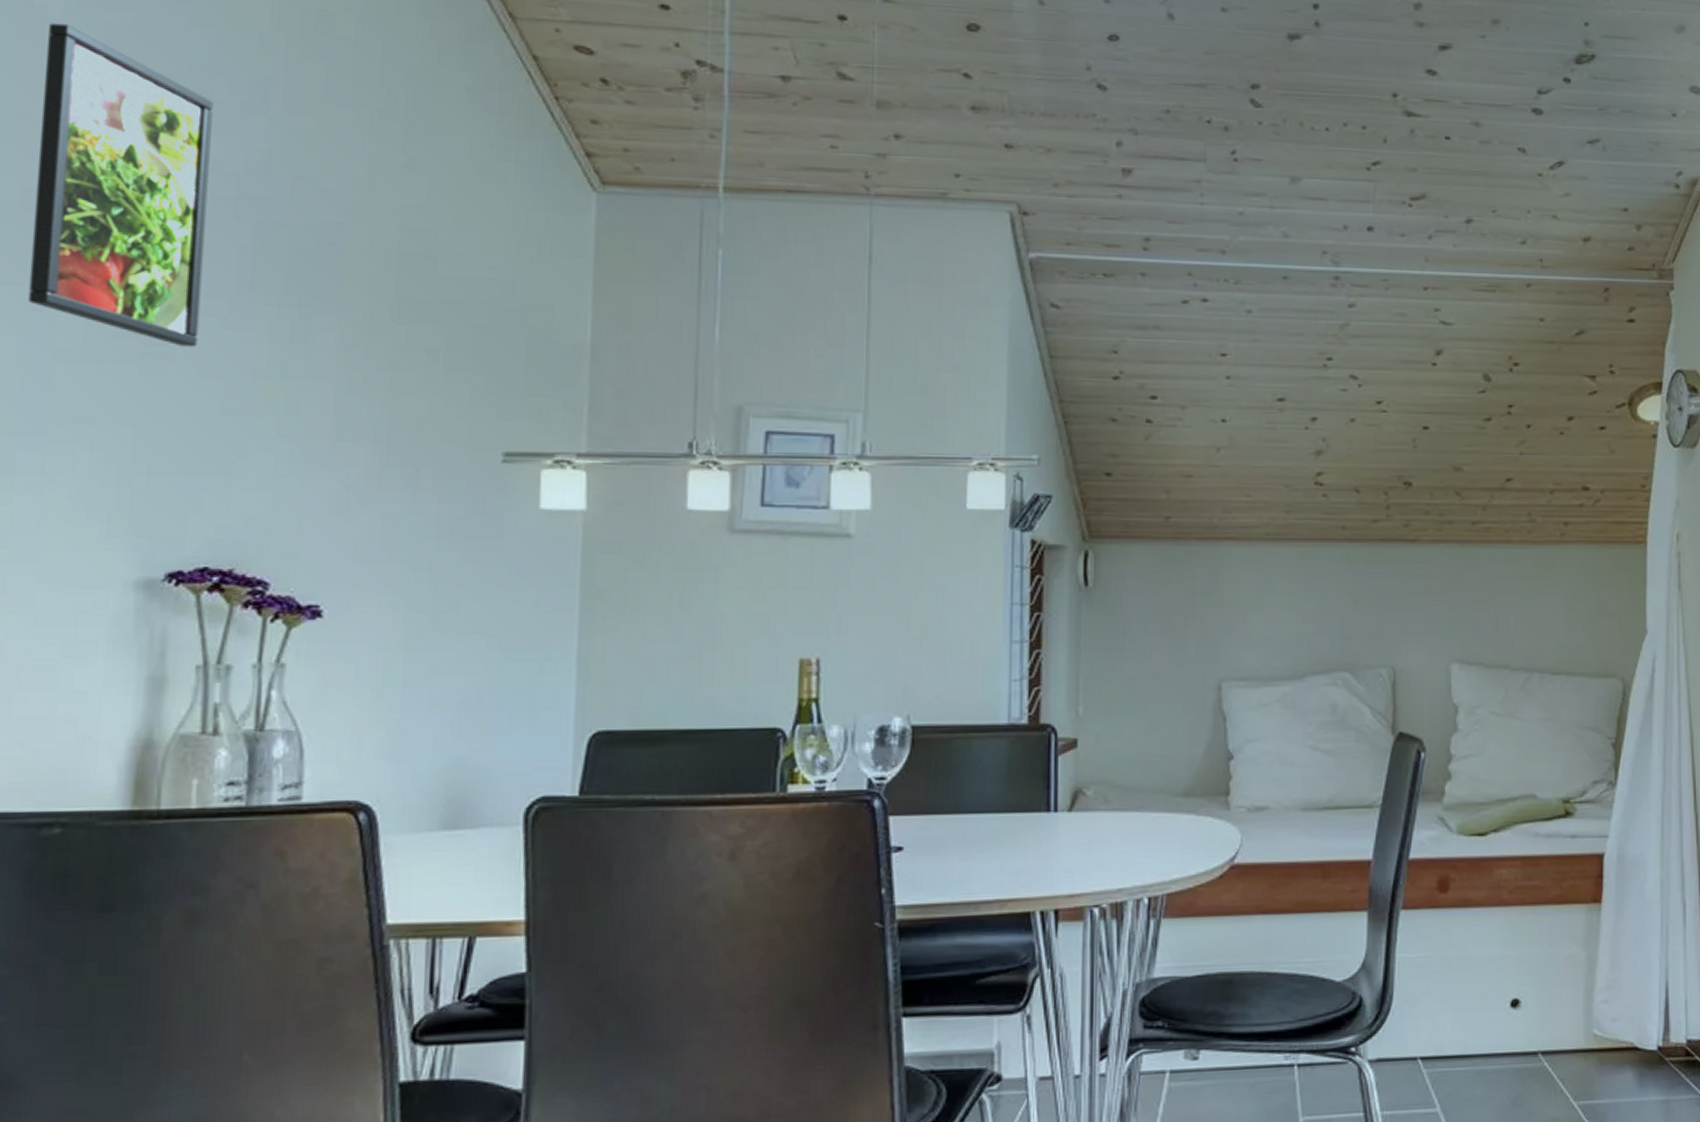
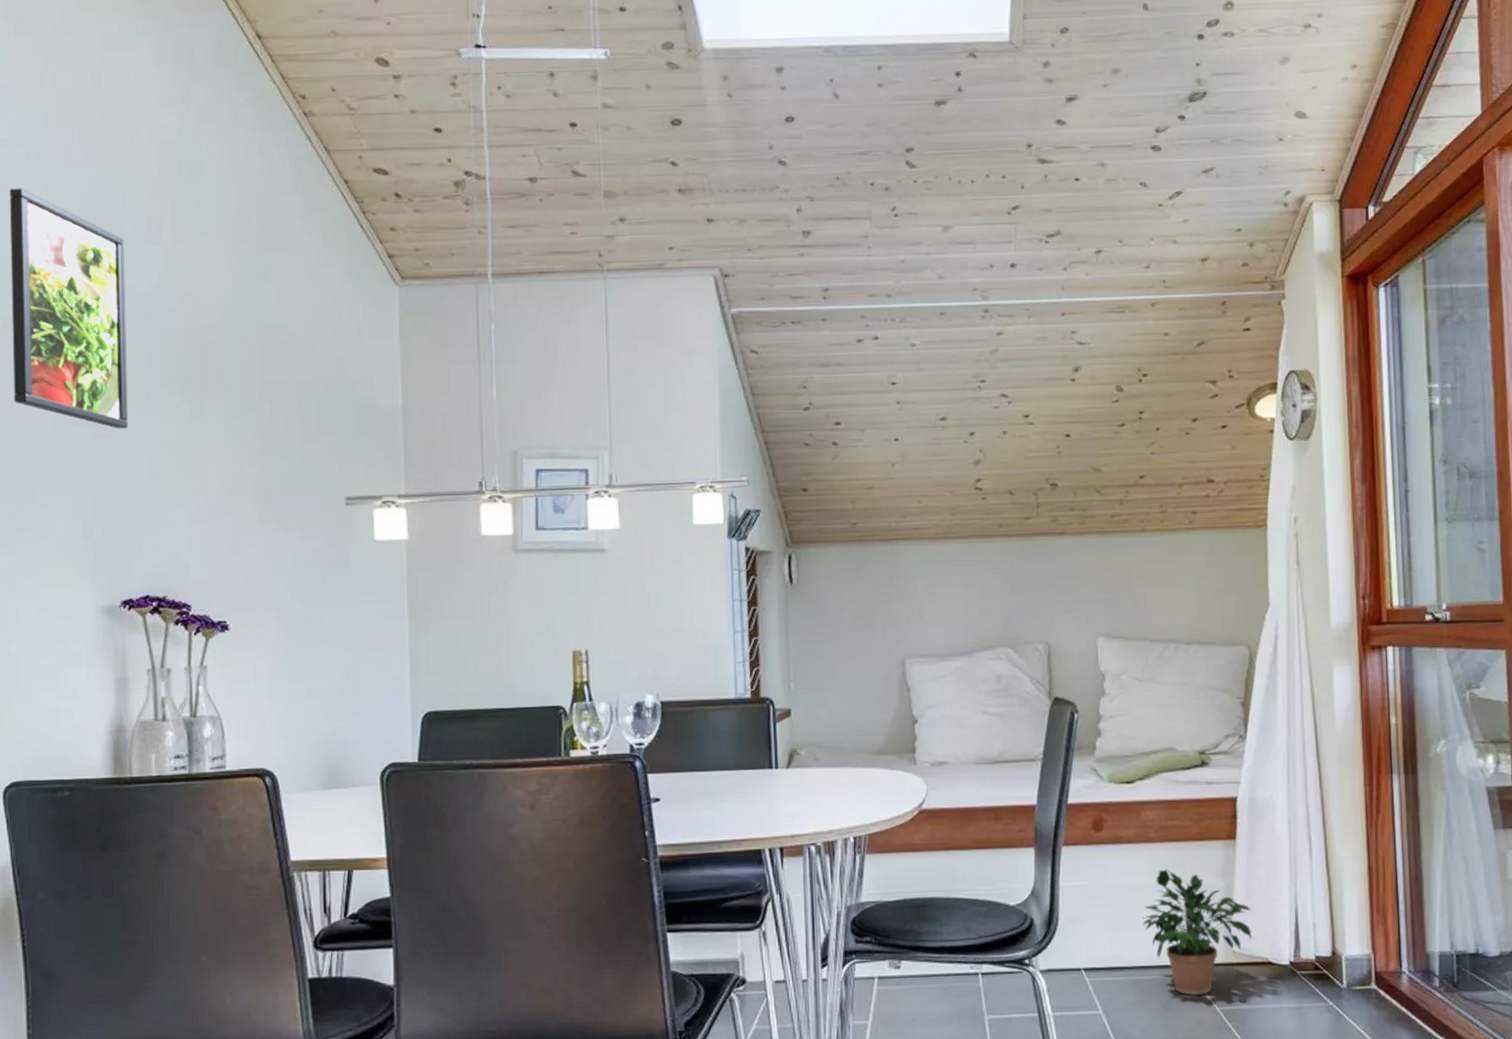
potted plant: none [1491,937,1617,1089] -> present [1142,869,1252,996]

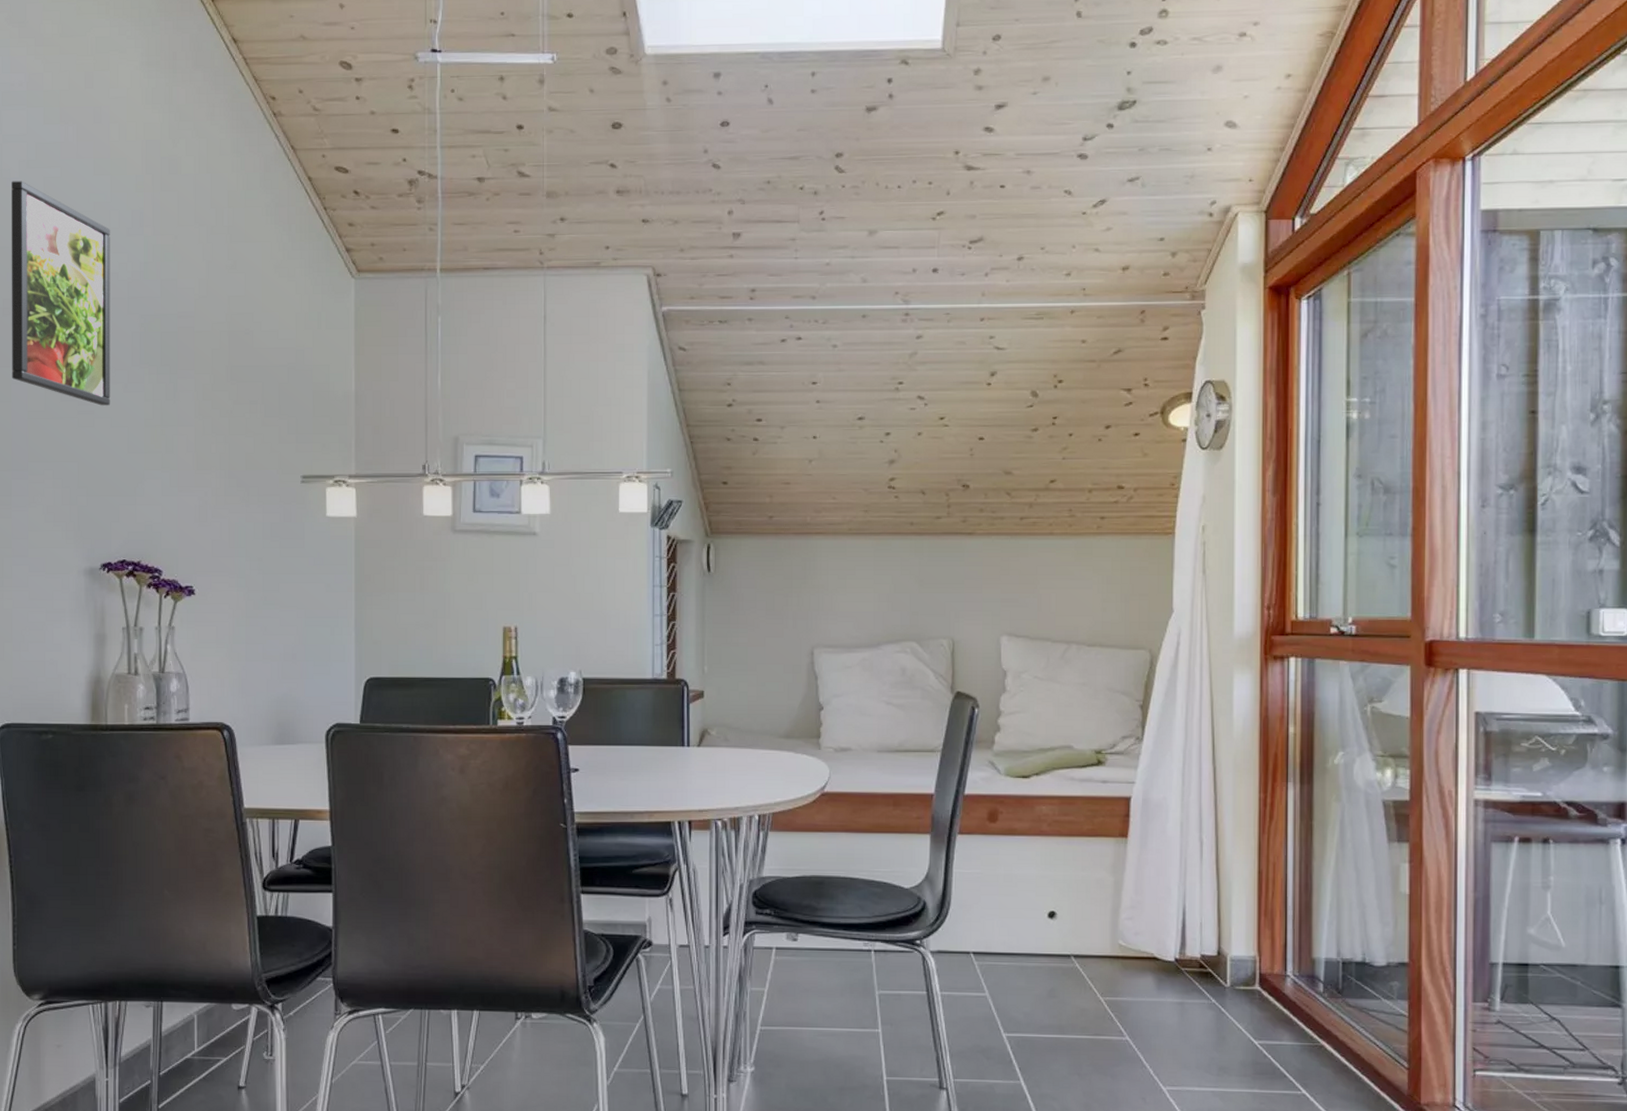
potted plant: present [1142,869,1252,996] -> none [1032,862,1140,985]

